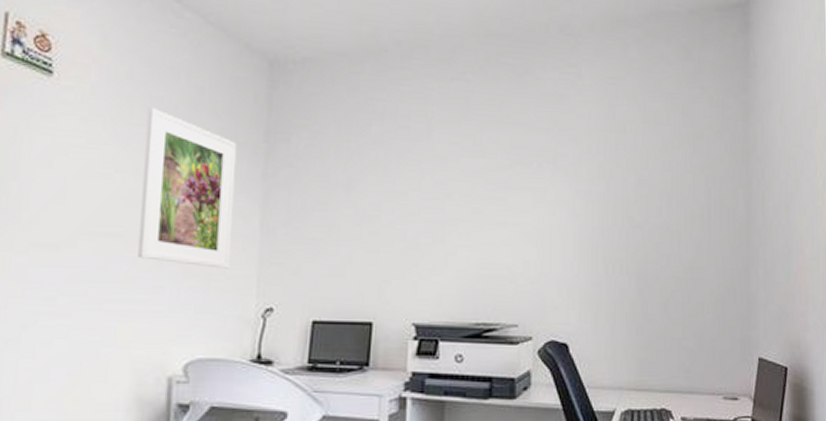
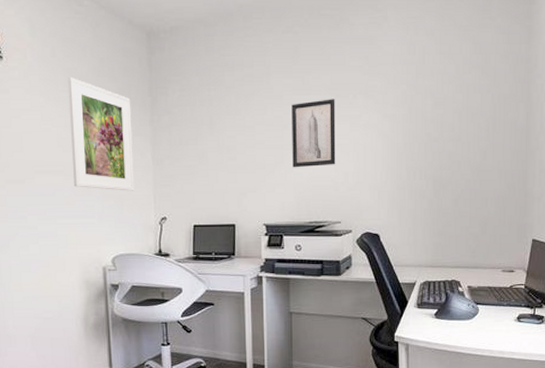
wall art: none [456,165,515,251] -> present [291,99,336,168]

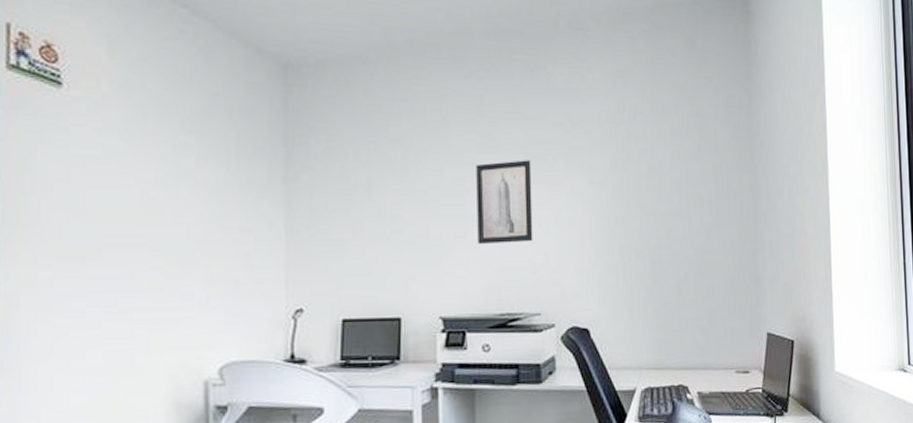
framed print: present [67,76,135,191] -> none [162,115,257,273]

